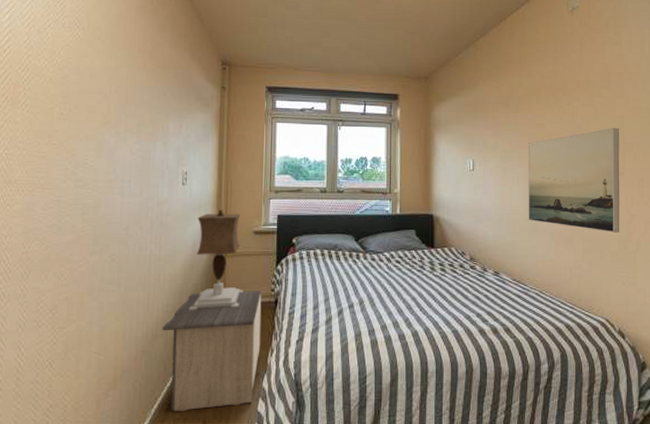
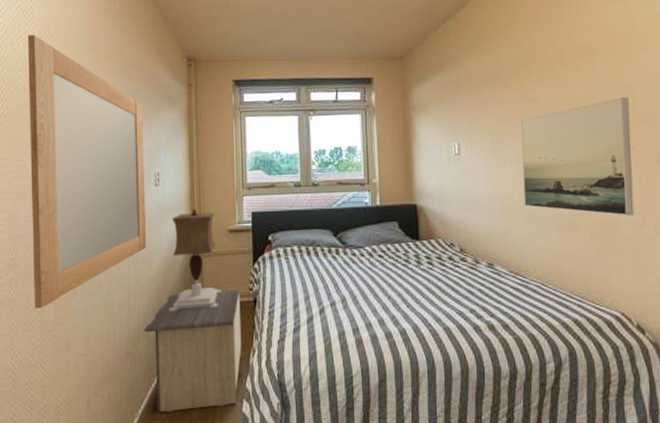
home mirror: none [45,24,175,305] -> present [27,34,147,309]

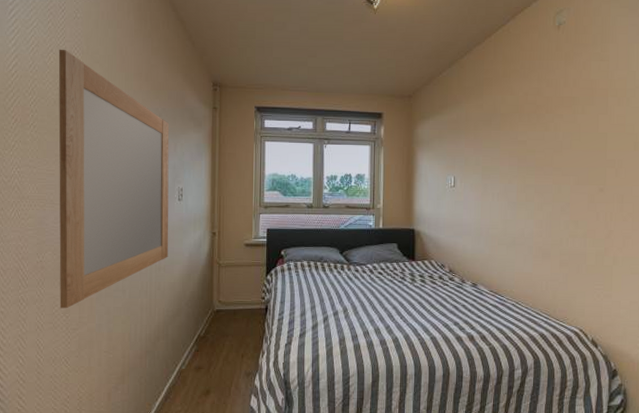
nightstand: present [144,290,242,412] -> none [163,298,253,404]
table lamp: present [169,209,221,312] -> none [187,223,236,316]
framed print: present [521,97,634,216] -> none [507,144,601,247]

